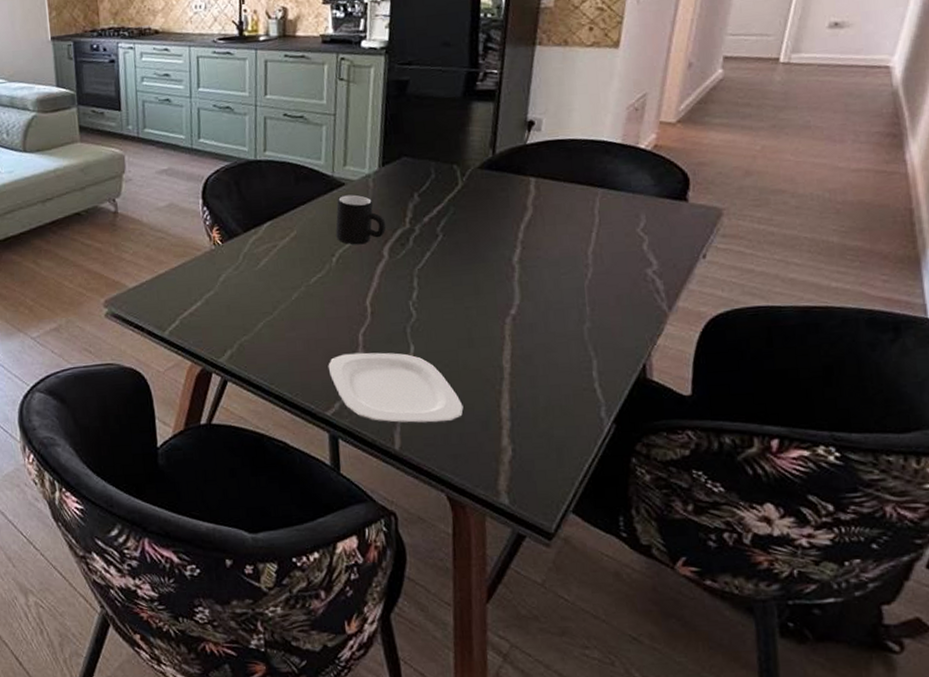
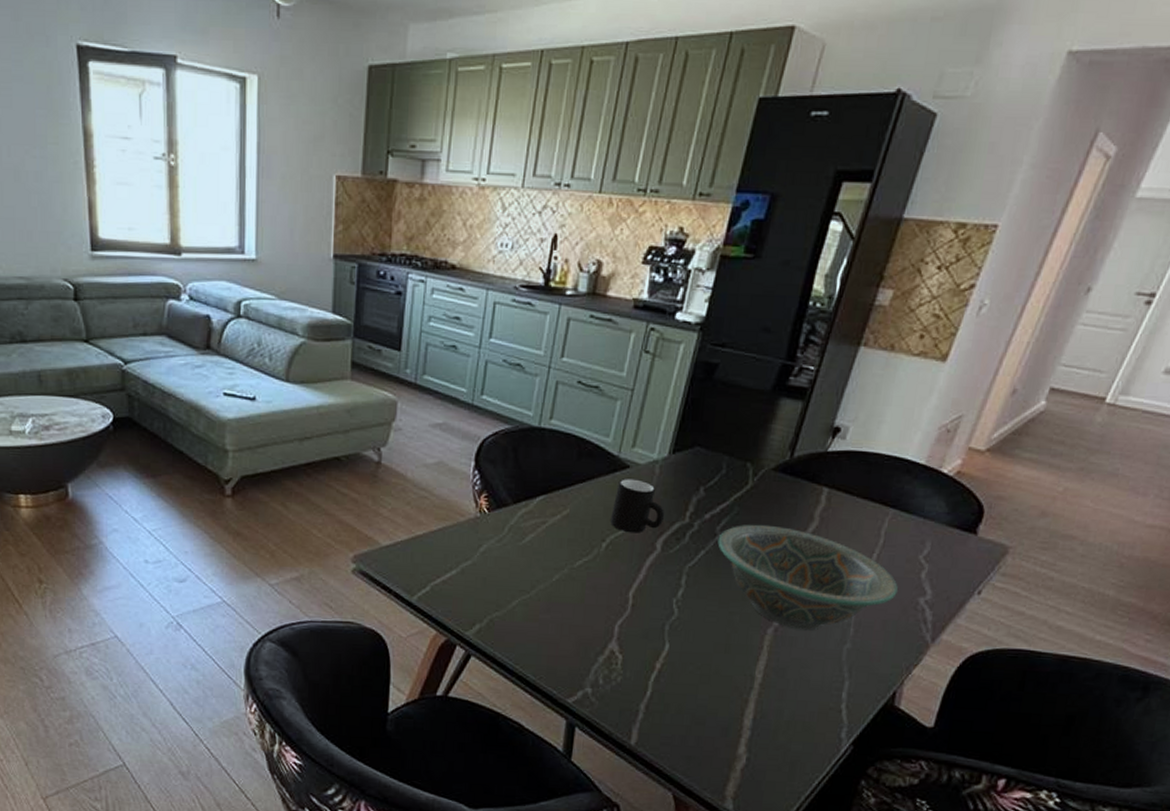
plate: present [328,352,464,424] -> none [577,643,707,724]
decorative bowl: none [440,219,624,316] -> present [717,524,898,631]

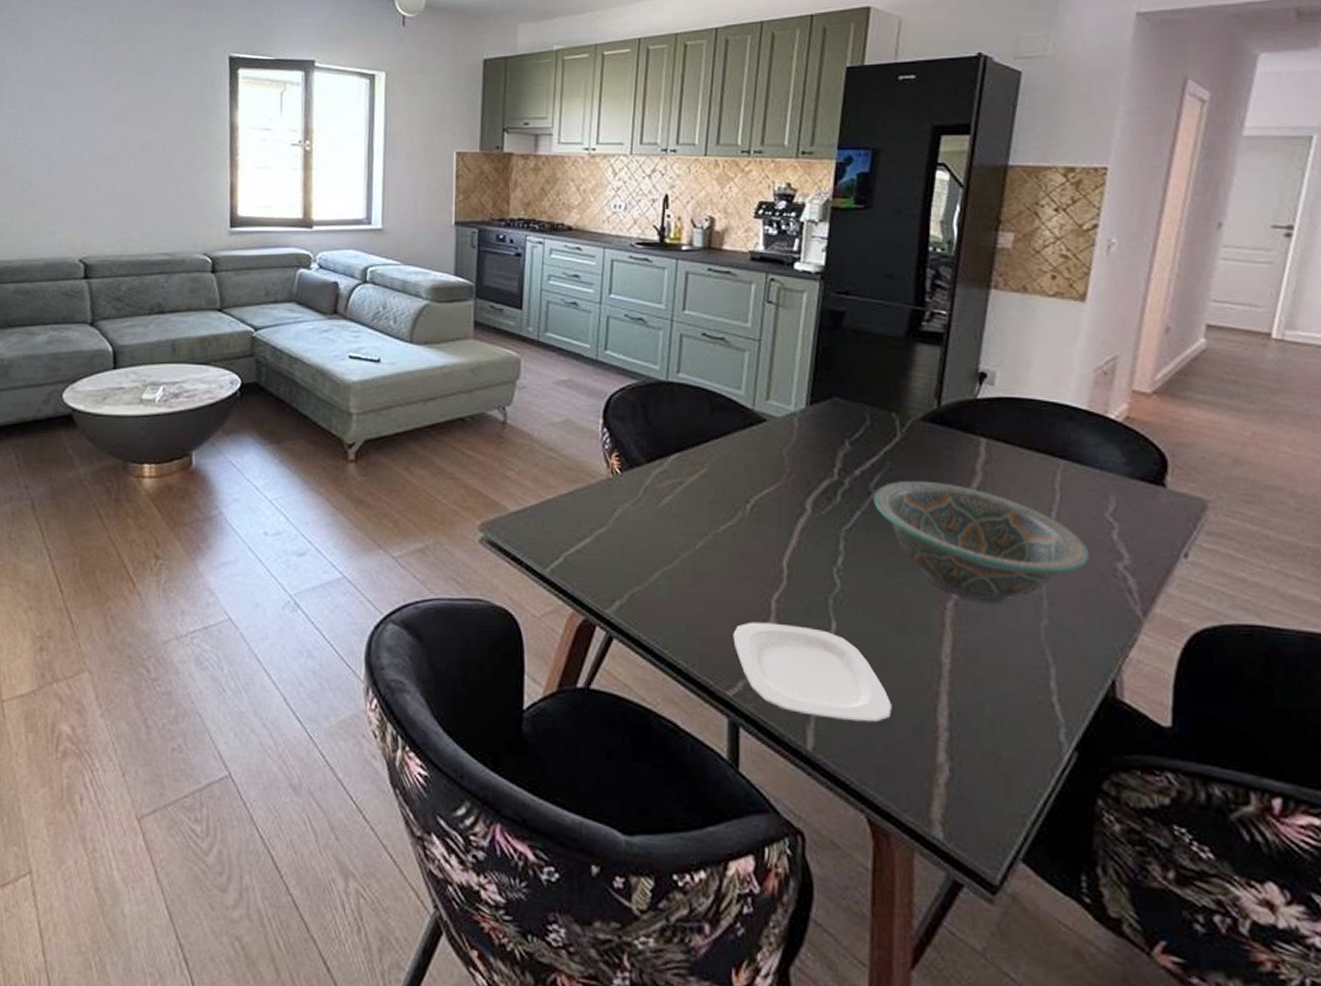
plate: none [577,643,707,724] -> present [733,622,892,723]
mug: present [609,477,665,533] -> none [751,432,811,493]

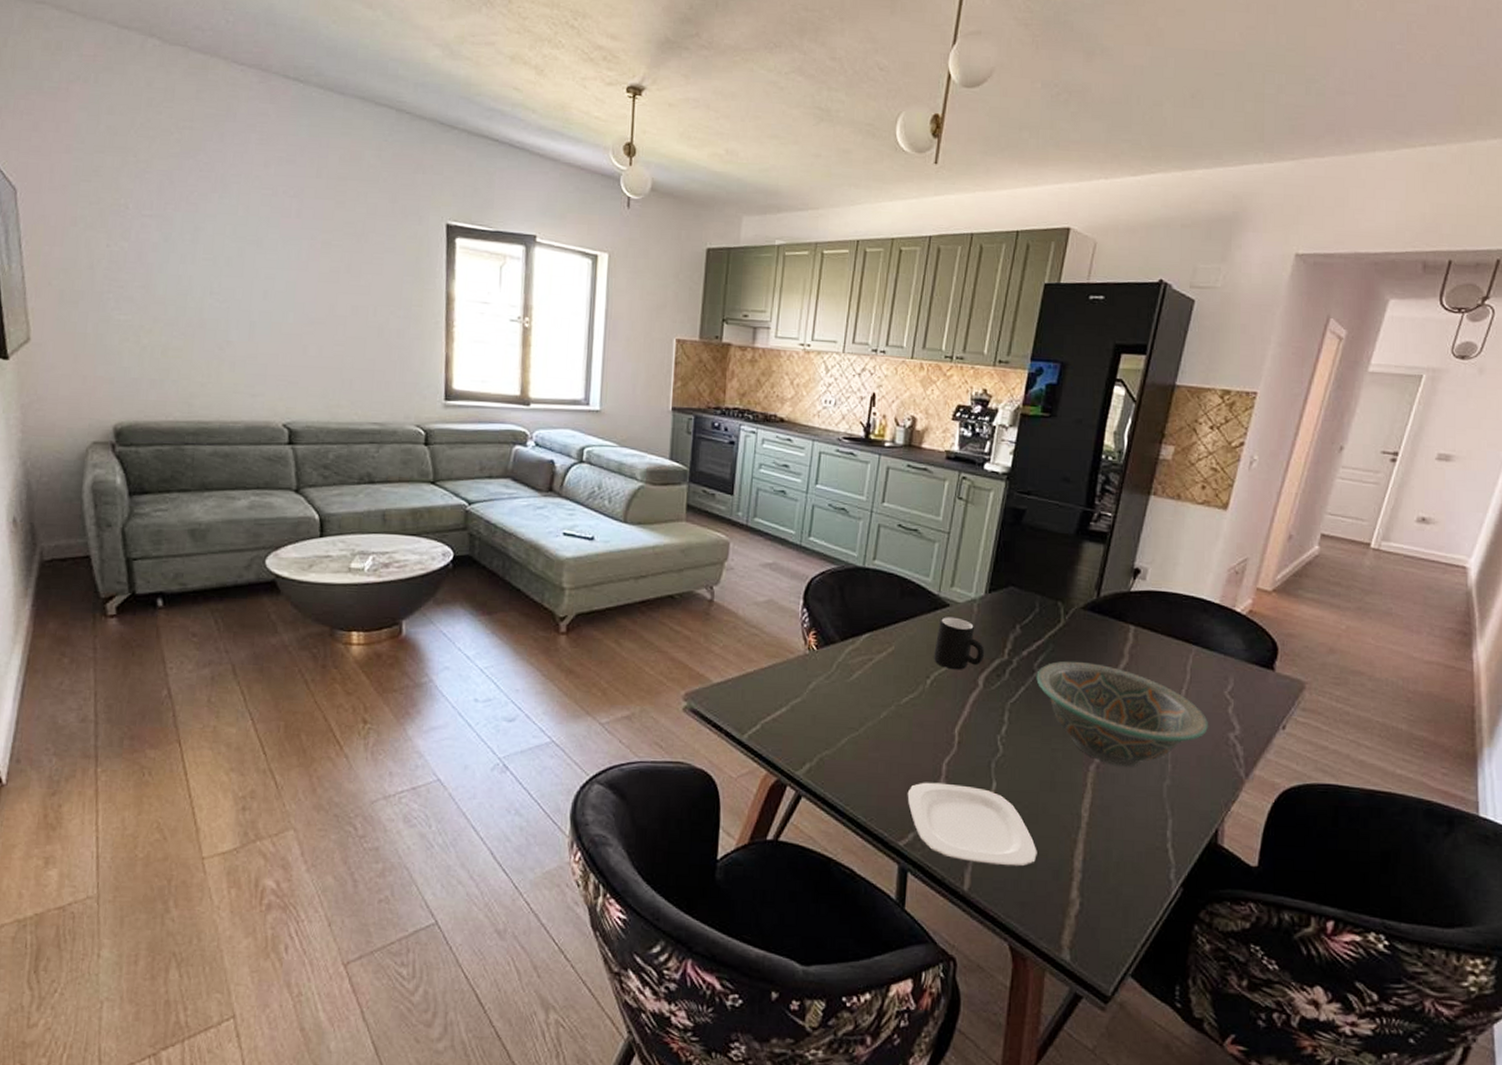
mug: none [751,432,811,493] -> present [933,615,985,670]

